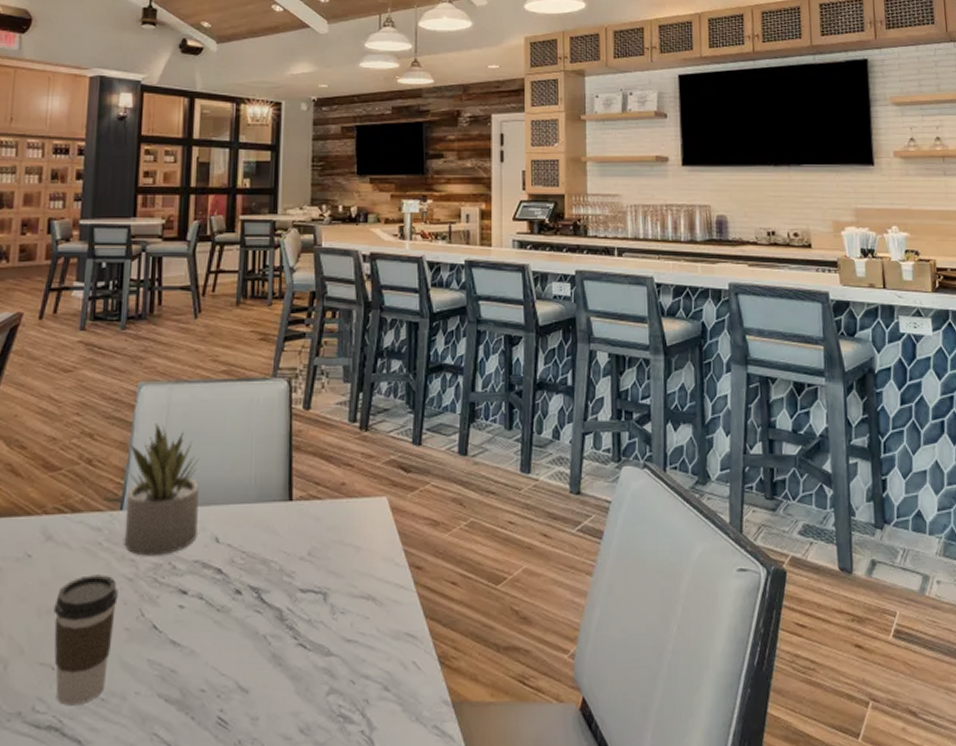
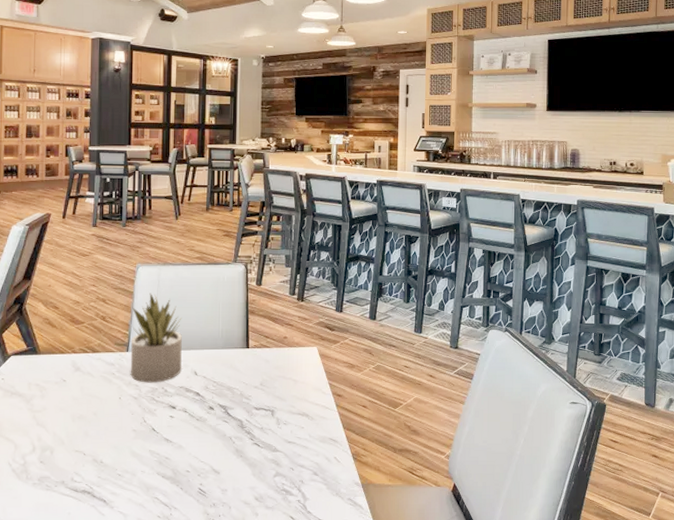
coffee cup: present [54,574,118,706] -> none [83,394,127,478]

